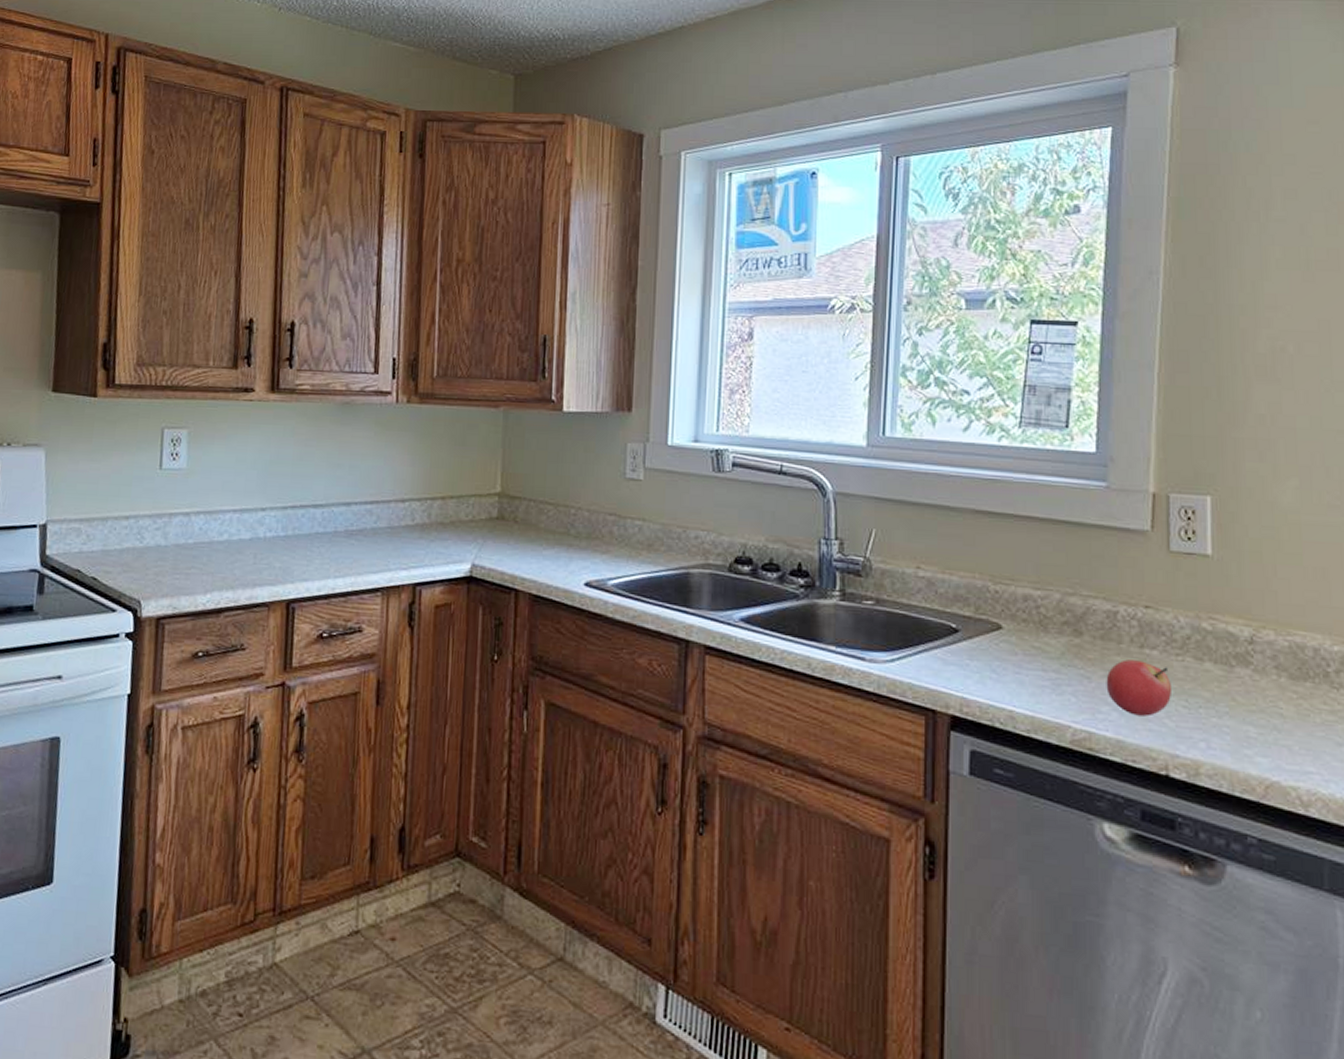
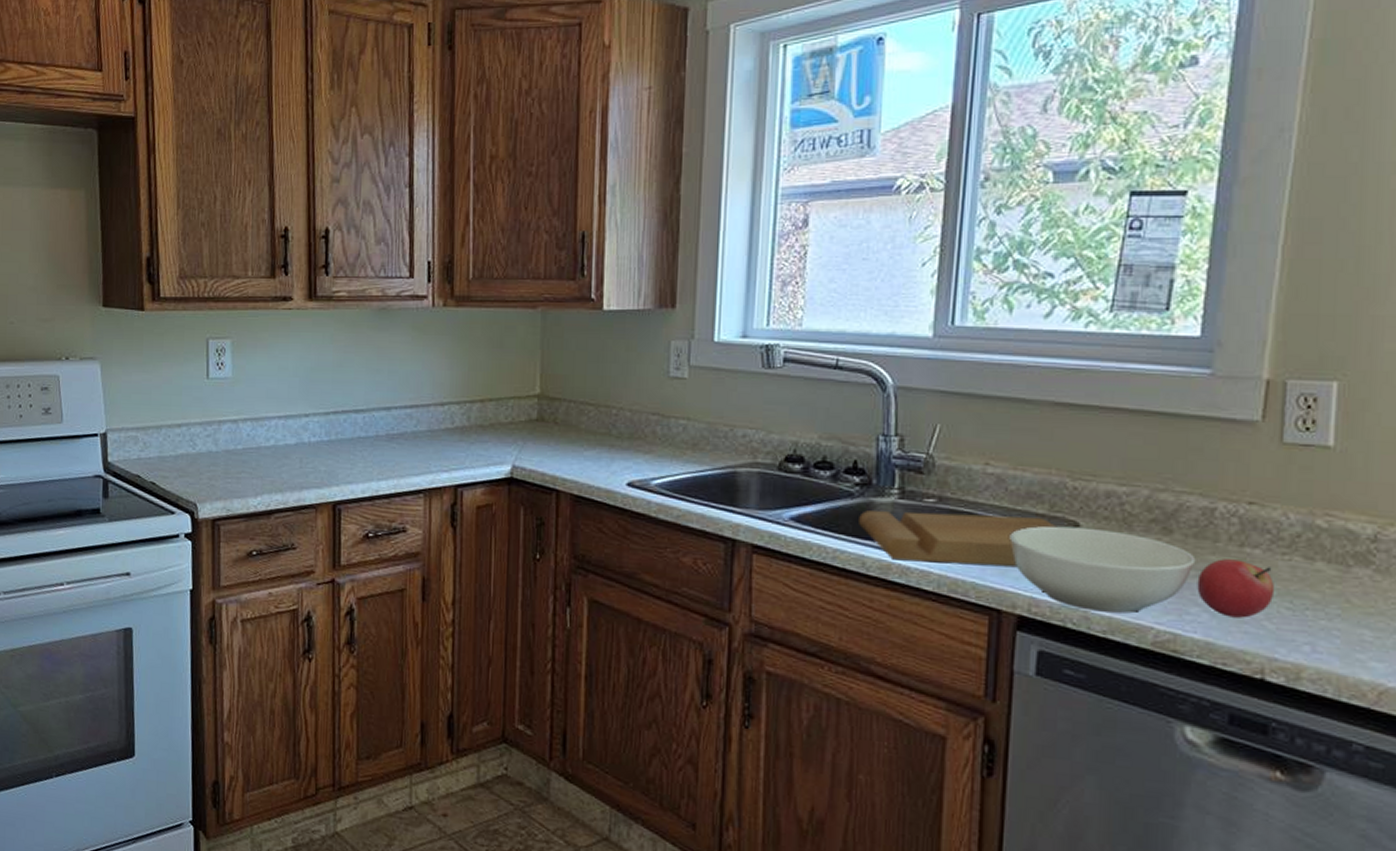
cutting board: none [804,612,983,667] -> present [859,510,1057,566]
bowl: none [941,627,1104,714] -> present [1009,525,1196,615]

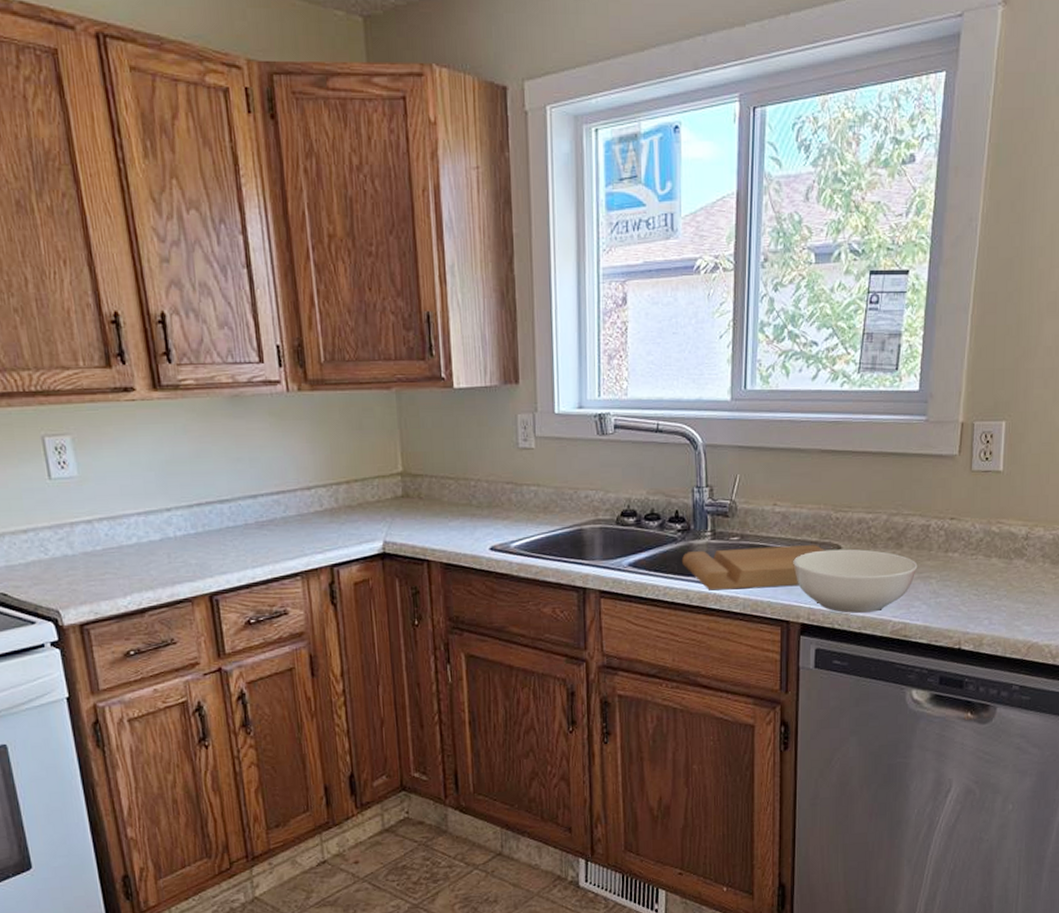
fruit: present [1197,559,1275,618] -> none [919,562,967,606]

